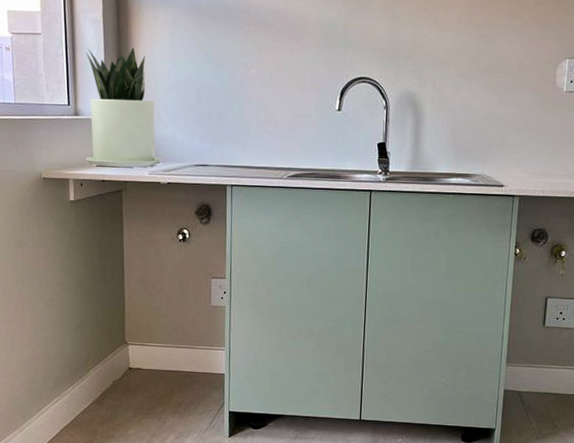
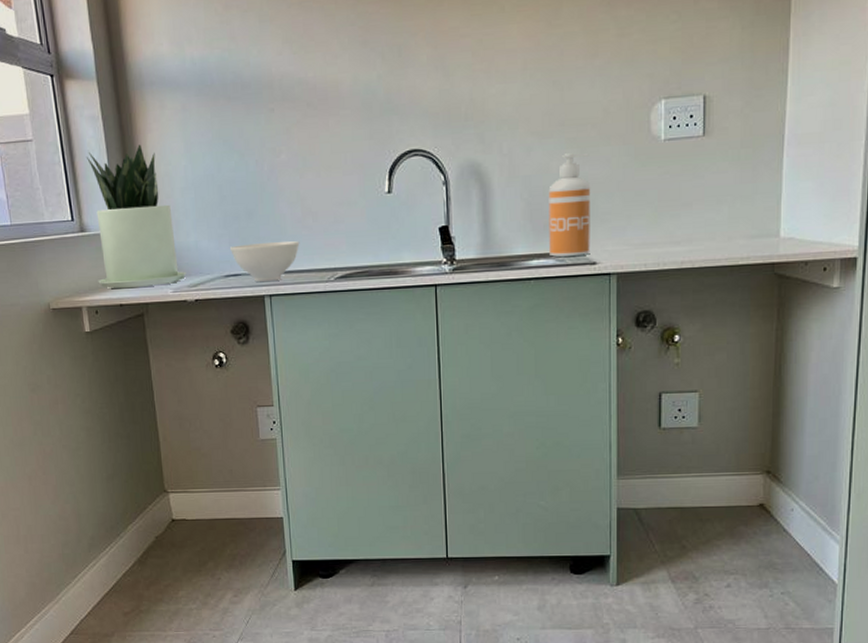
bowl: none [201,140,261,173] -> present [229,241,300,282]
soap dispenser: none [466,94,504,178] -> present [548,152,591,257]

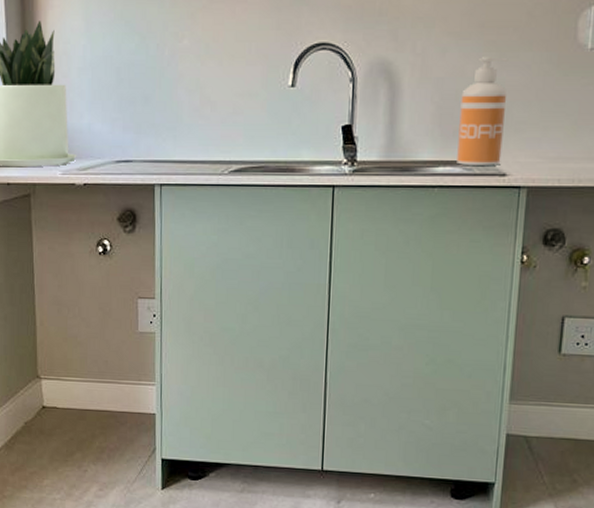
bowl: present [229,241,300,282] -> none [122,130,196,170]

